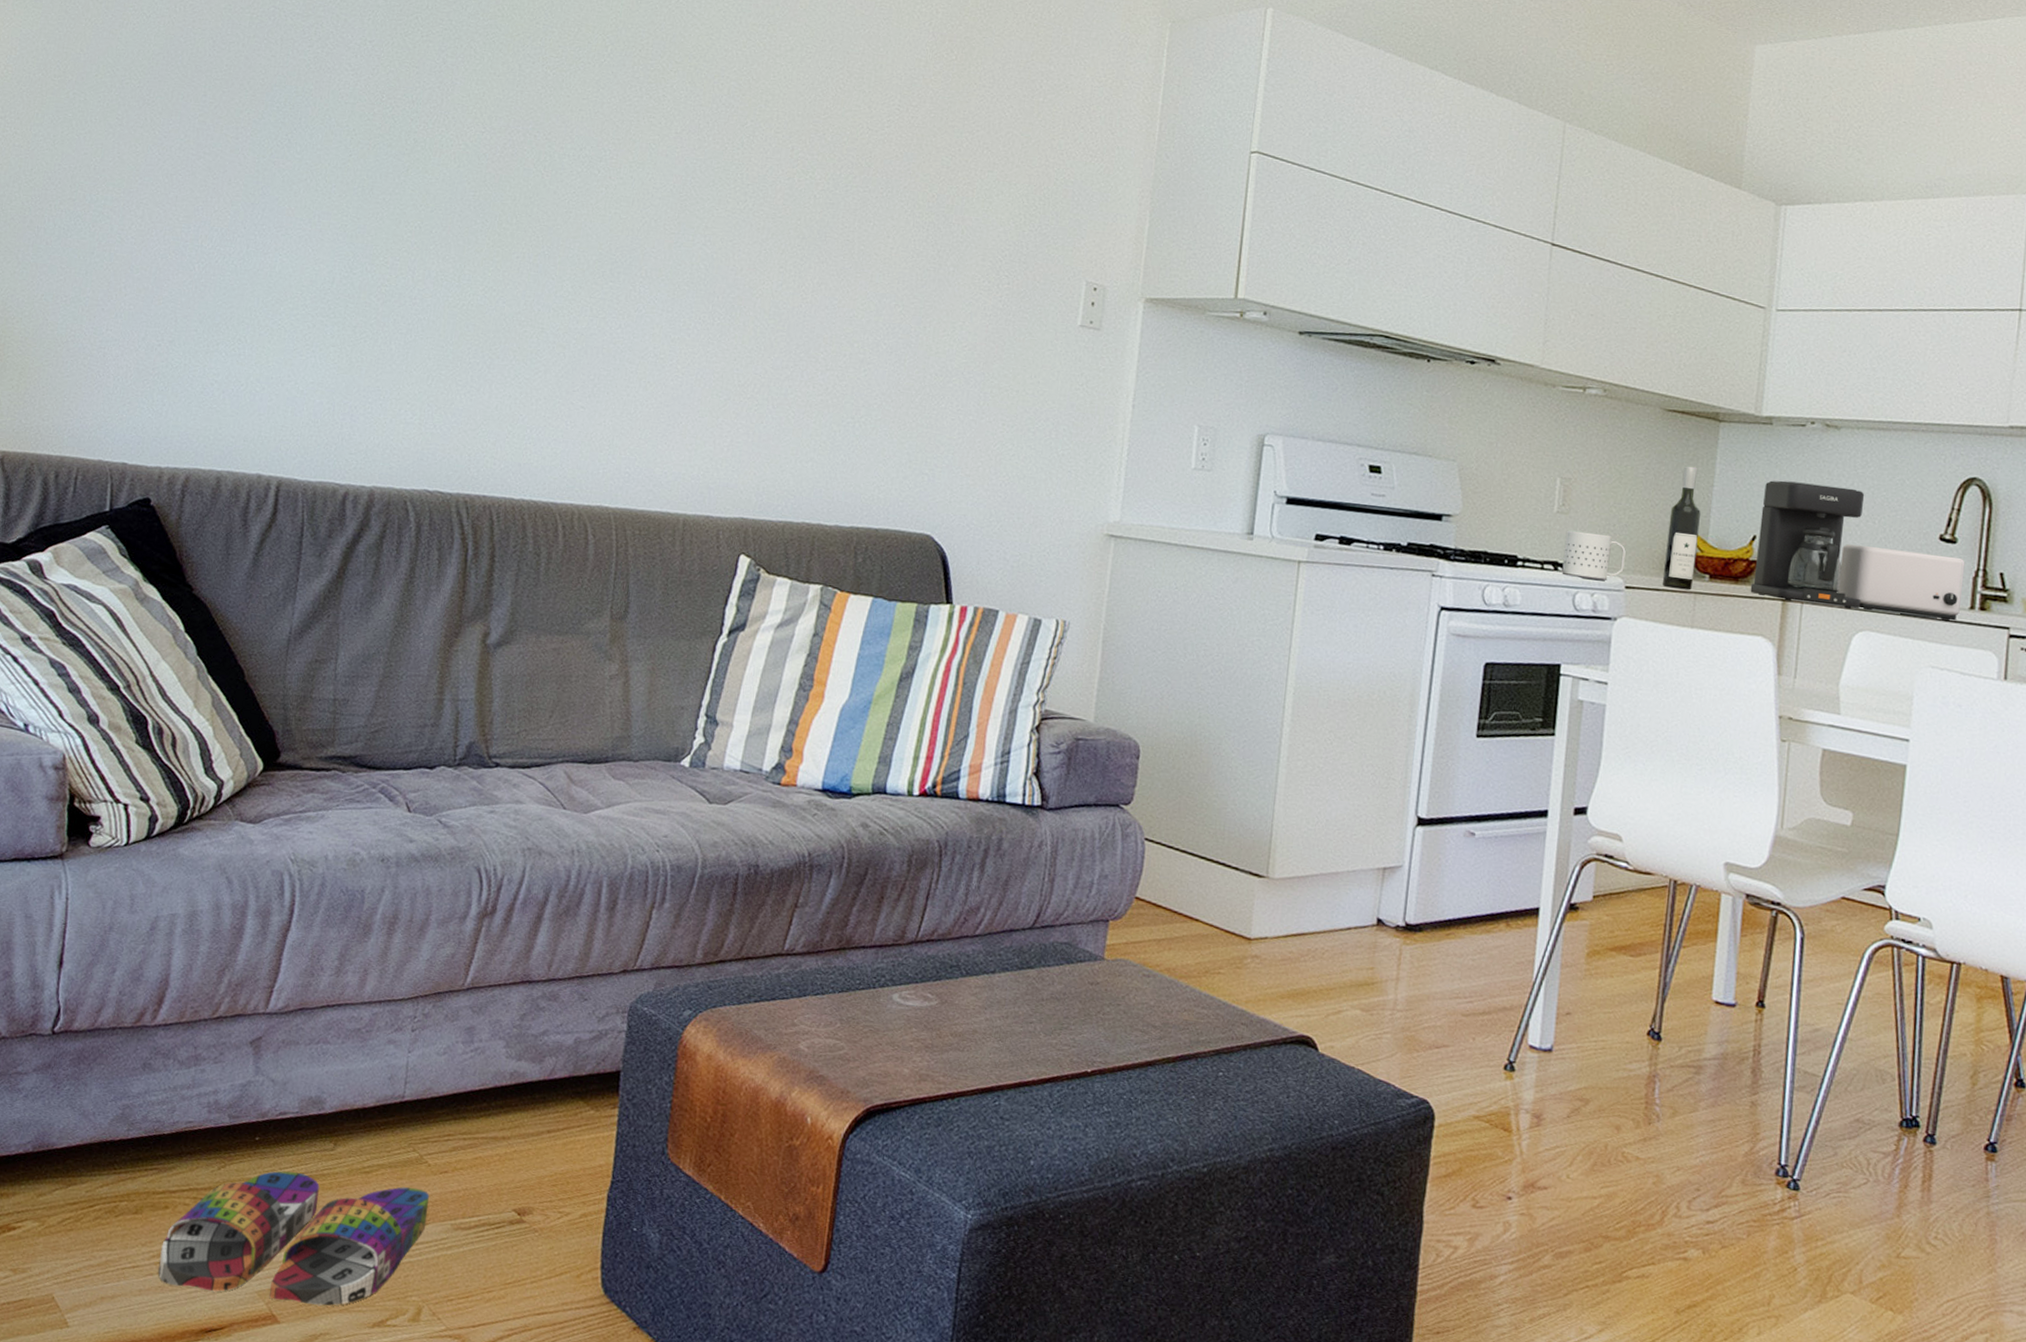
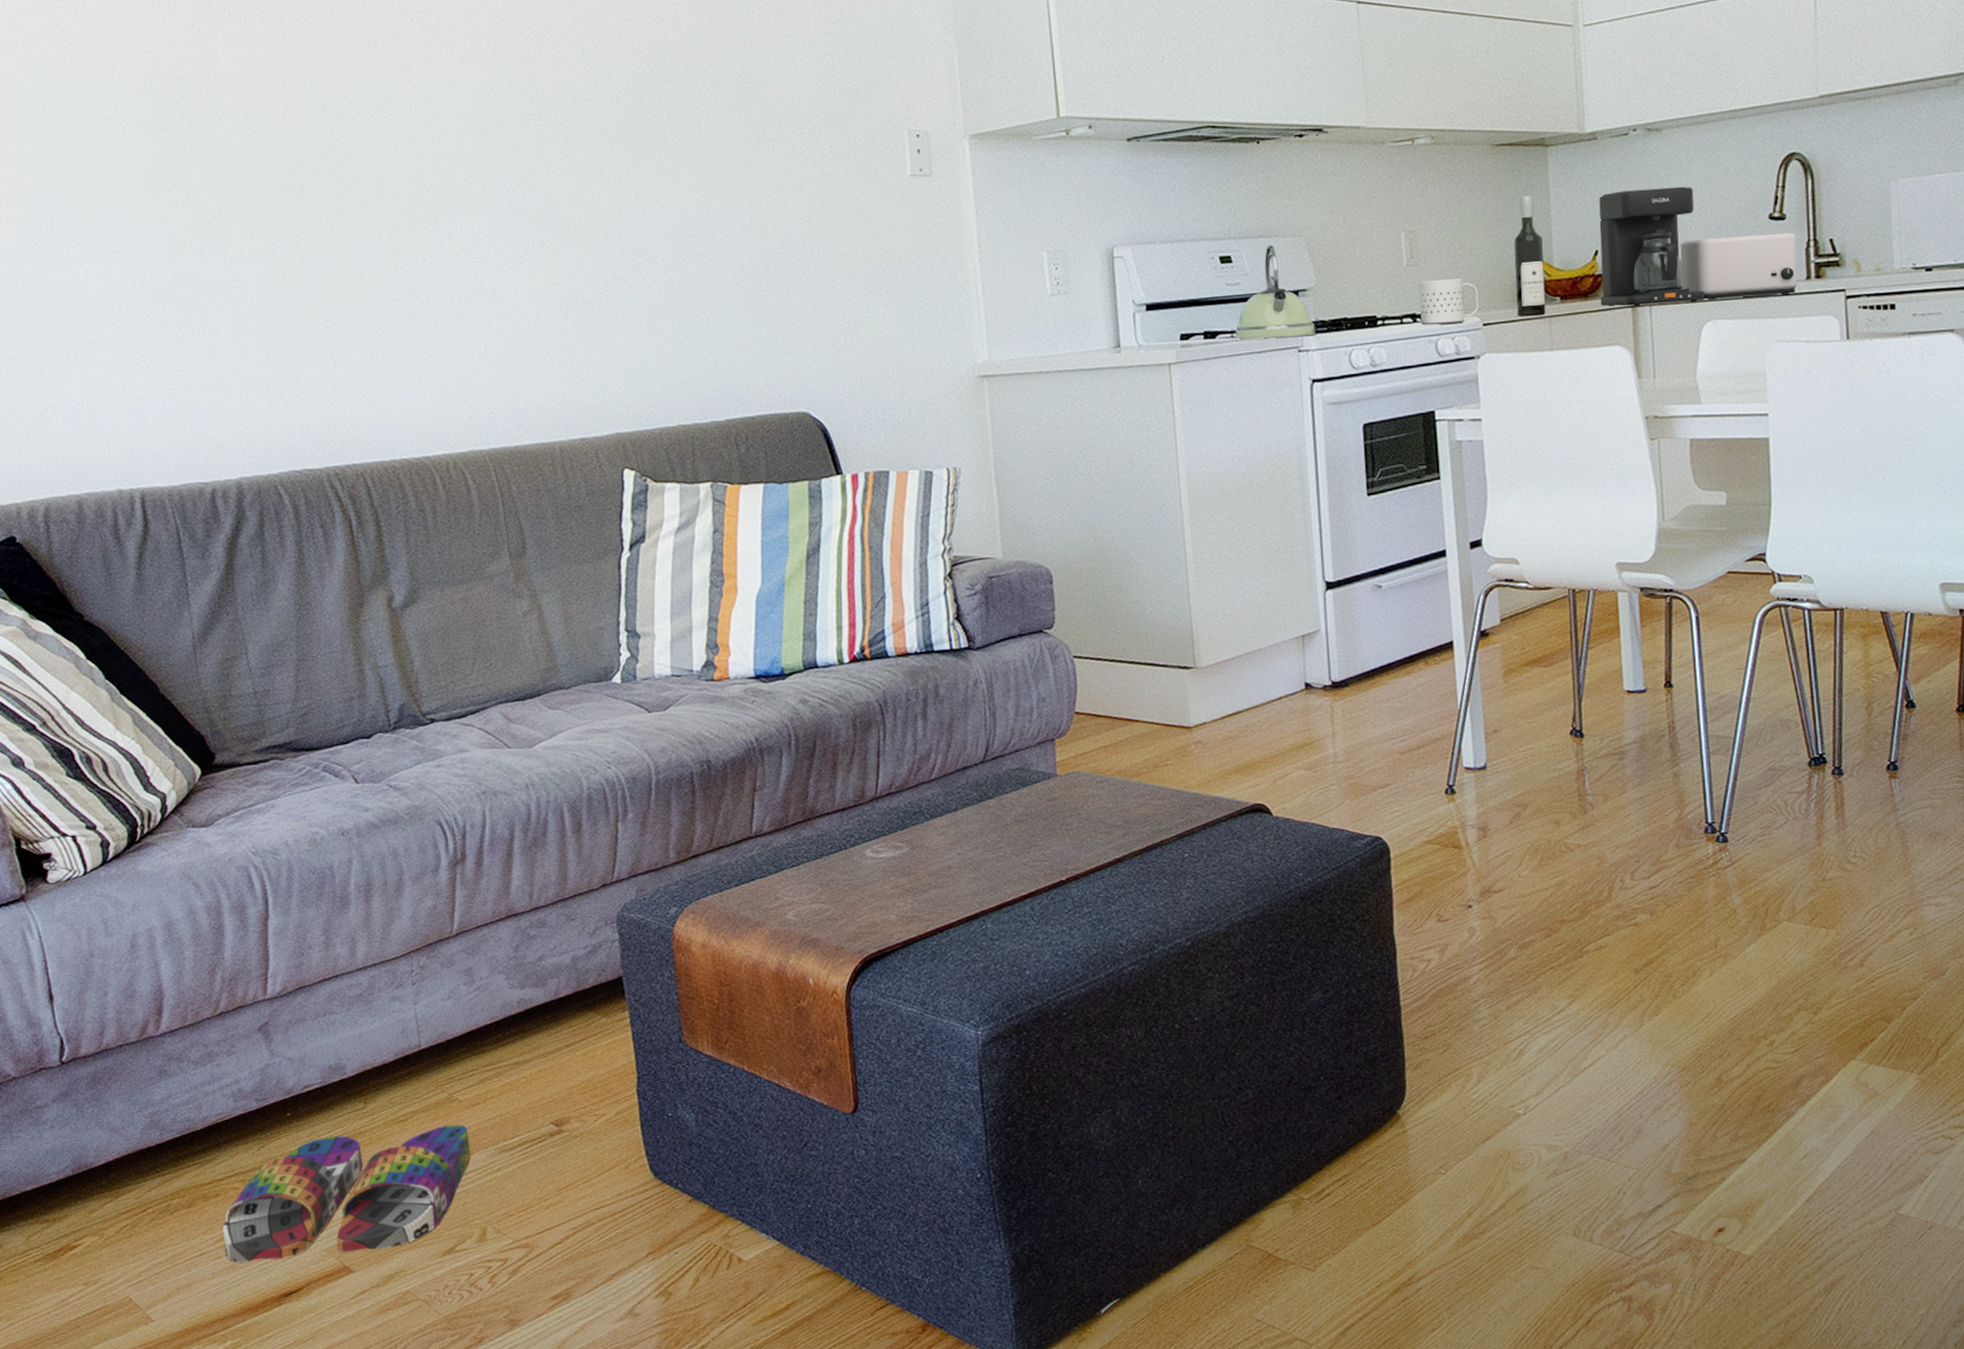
kettle: none [1369,463,1454,563] -> present [1234,244,1317,341]

